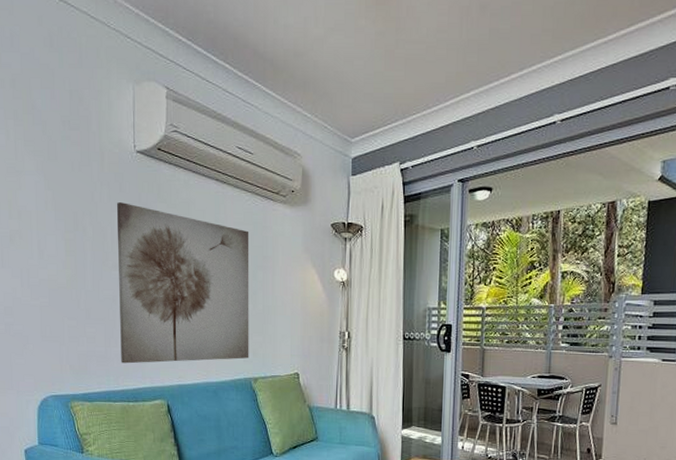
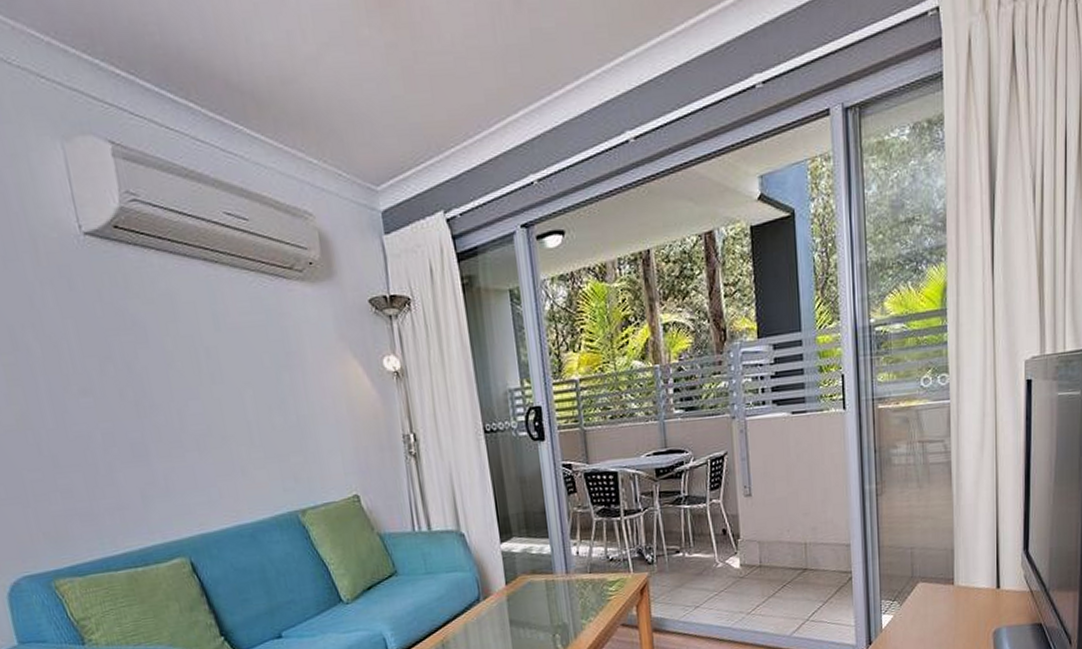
wall art: present [117,202,249,364] -> none [69,304,290,519]

